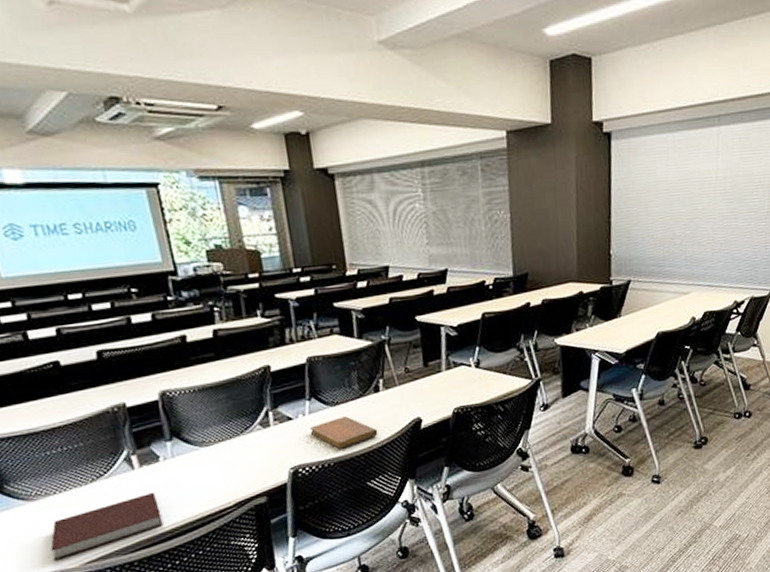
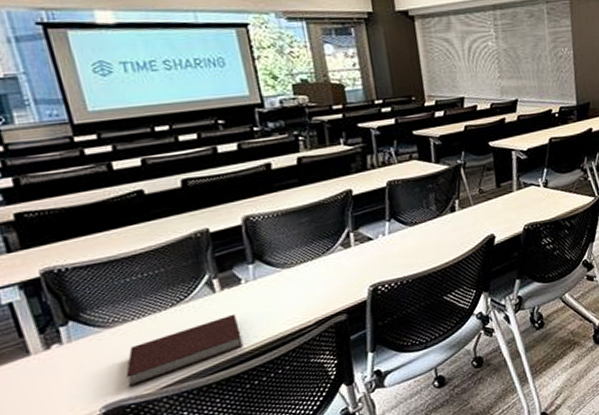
notebook: present [309,416,378,450] -> none [389,235,454,267]

